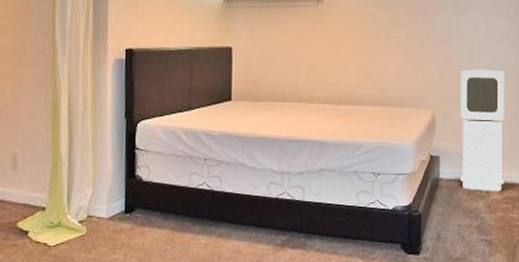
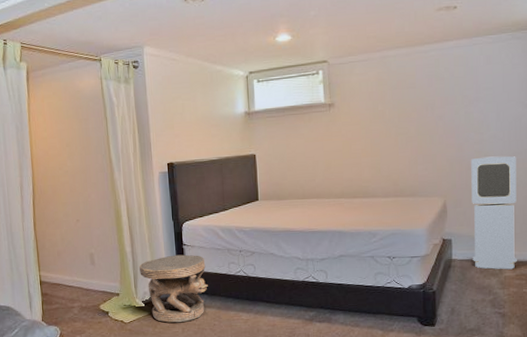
carved stool: none [76,161,162,247] -> present [139,254,208,323]

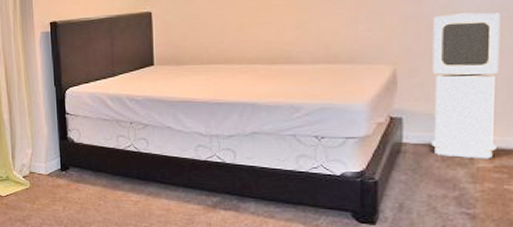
carved stool: present [139,254,208,323] -> none [17,124,93,199]

